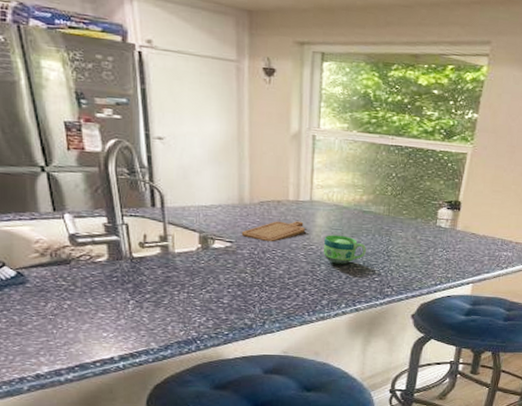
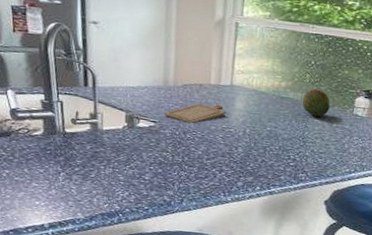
cup: present [323,235,367,264] -> none [241,119,283,148]
fruit: none [384,201,413,230] -> present [302,89,330,117]

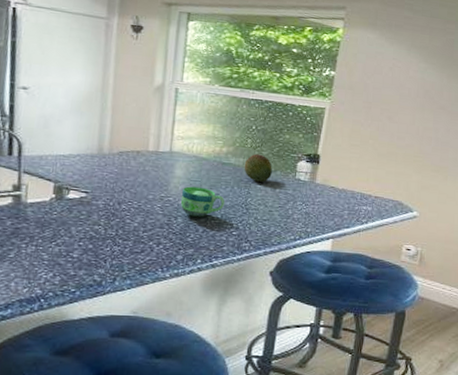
chopping board: present [164,103,225,124] -> none [98,171,164,193]
cup: none [241,119,283,148] -> present [180,186,225,217]

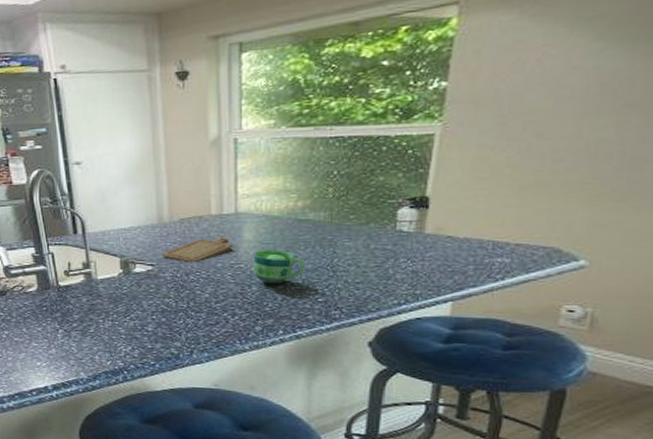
chopping board: none [98,171,164,193] -> present [162,237,232,263]
fruit: present [244,154,272,182] -> none [326,204,363,238]

